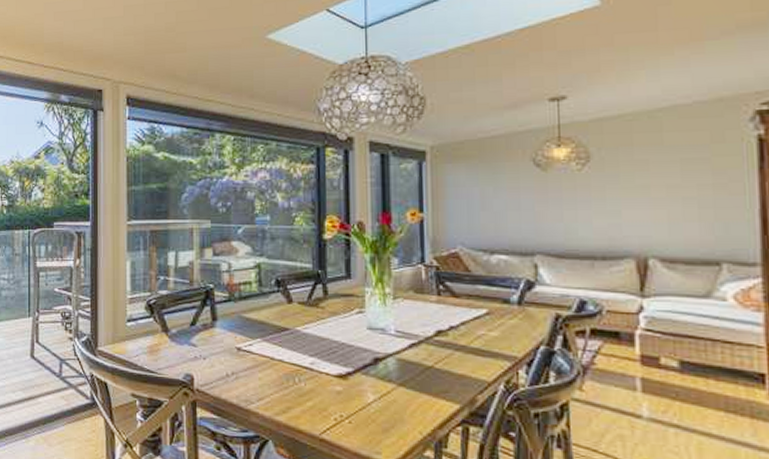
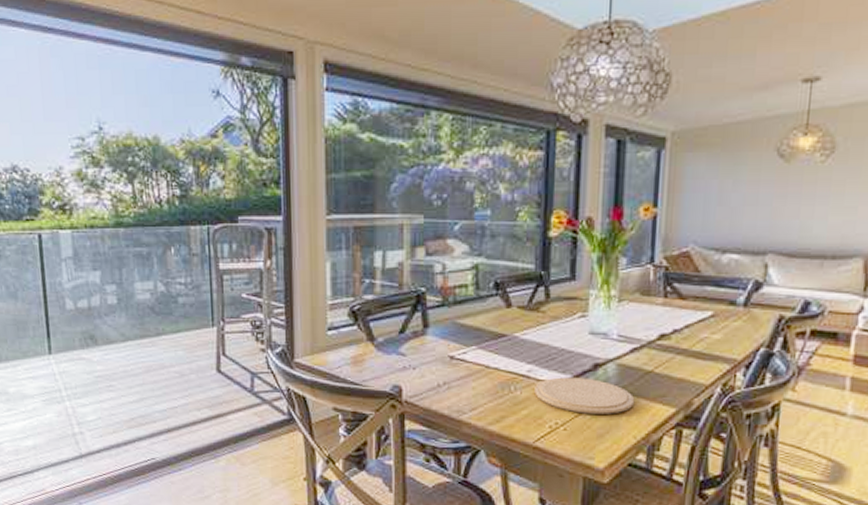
plate: none [318,370,418,409] -> present [534,377,635,414]

